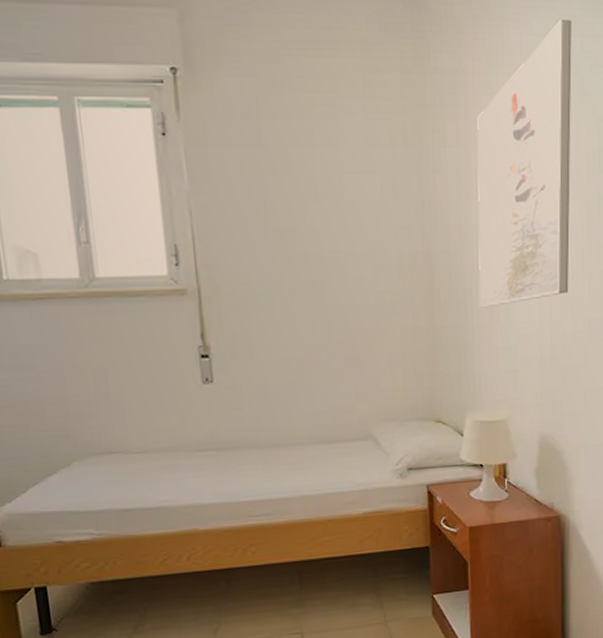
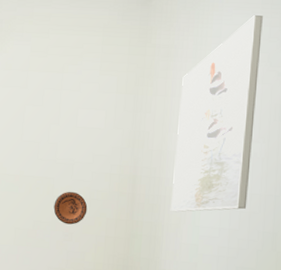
decorative plate: none [327,296,374,344] -> present [53,191,88,225]

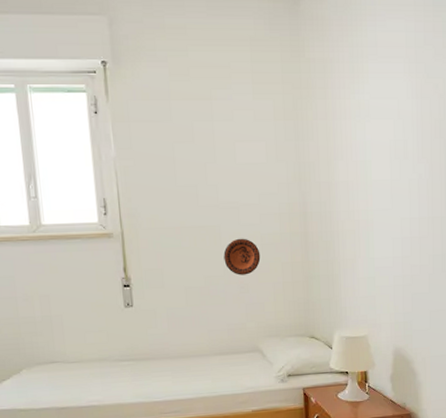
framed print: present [170,15,263,212] -> none [342,19,417,246]

